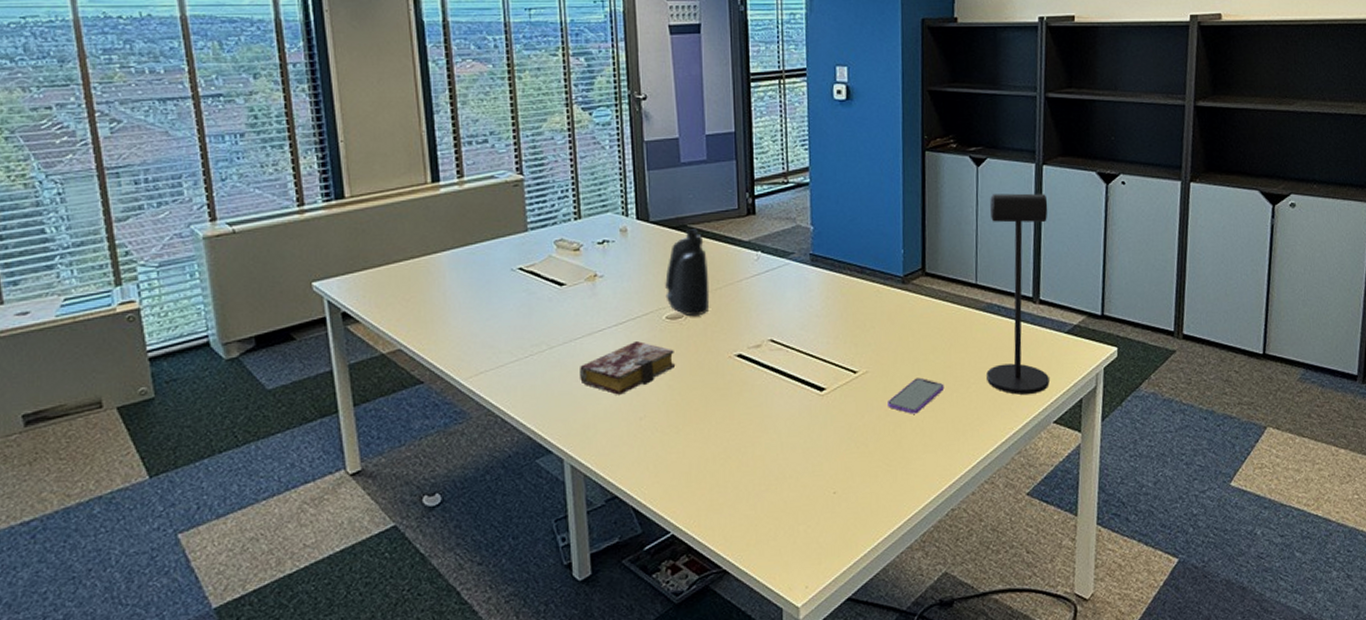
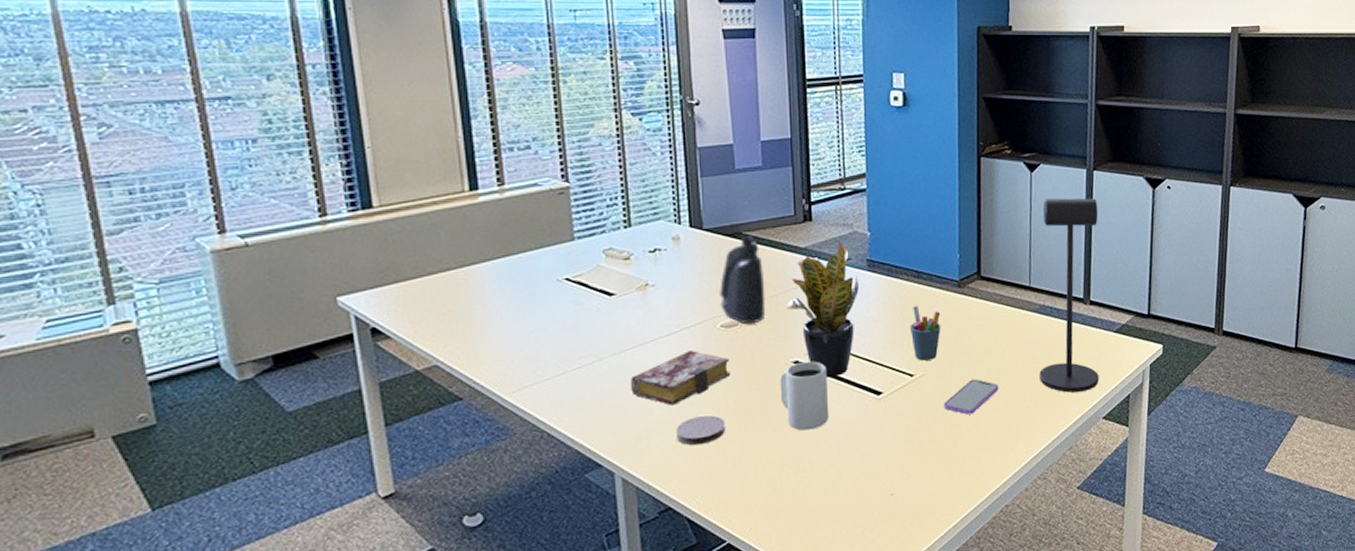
coaster: none [622,406,670,436] -> present [675,415,725,446]
mug: none [723,354,771,425] -> present [780,361,828,431]
potted plant: none [729,234,802,371] -> present [785,240,859,377]
pen holder: none [853,301,885,357] -> present [909,306,941,361]

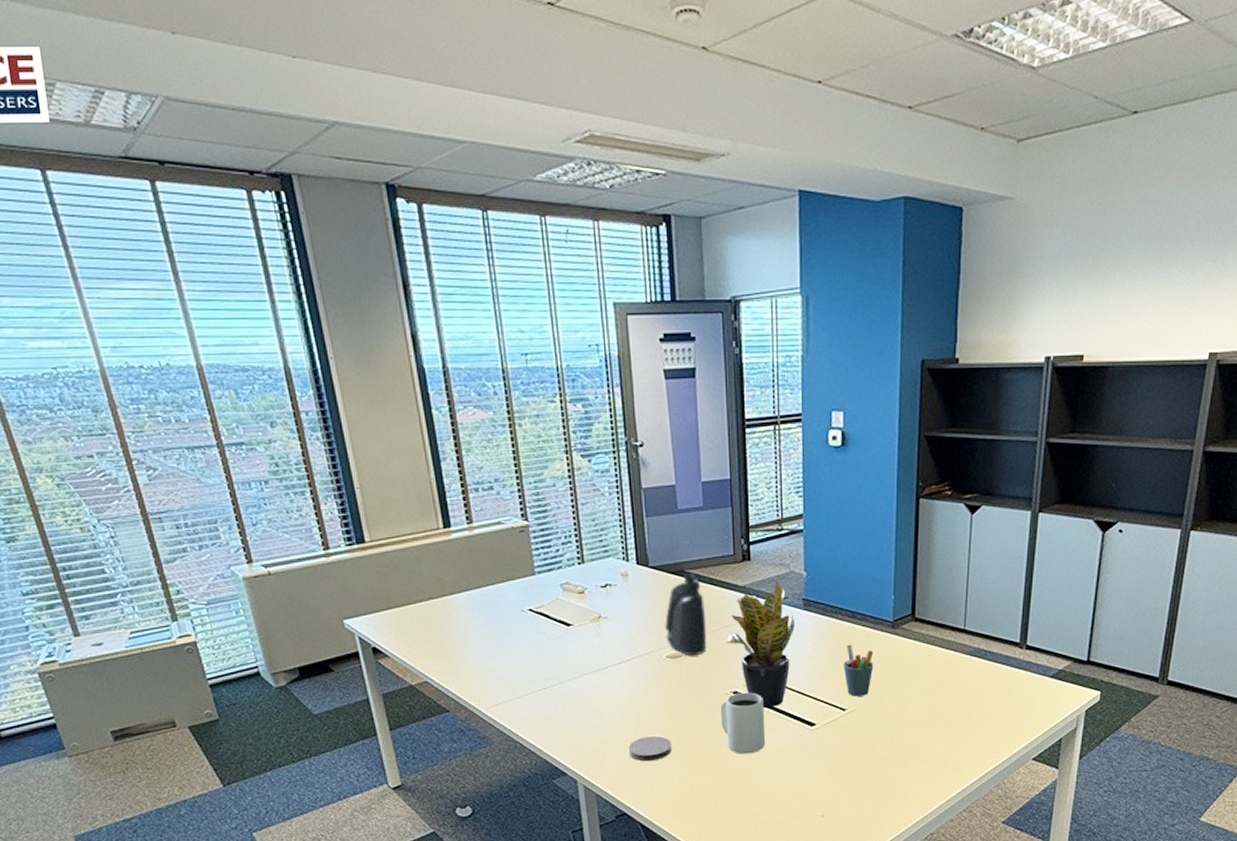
book: present [630,350,730,406] -> none [588,678,675,726]
smartphone: present [944,379,999,415] -> none [874,716,929,749]
desk lamp: present [1039,198,1099,393] -> none [970,541,1041,733]

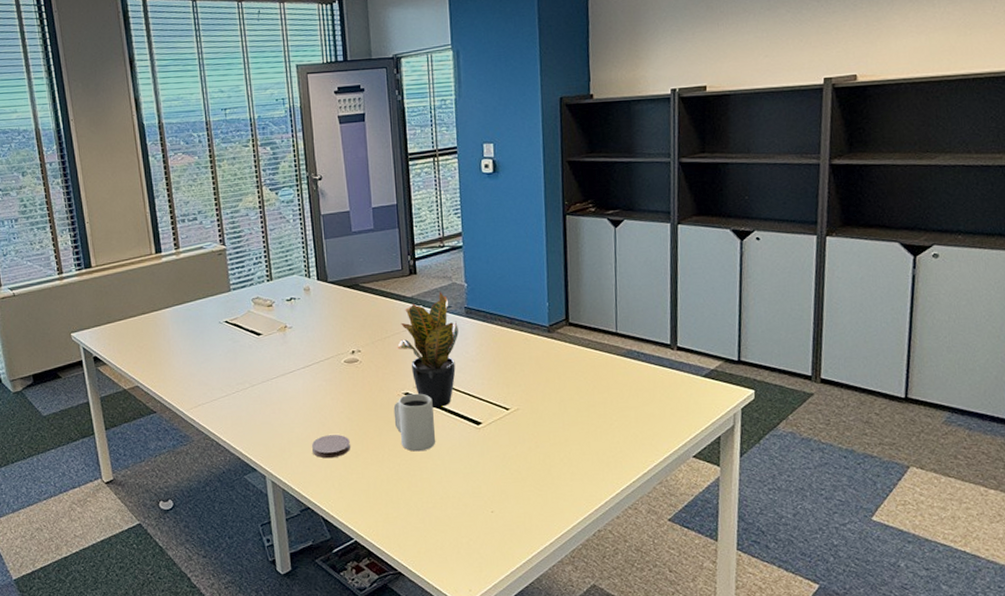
water bottle: present [665,574,707,656] -> none [342,287,380,361]
pen holder: present [843,644,874,696] -> none [504,348,533,397]

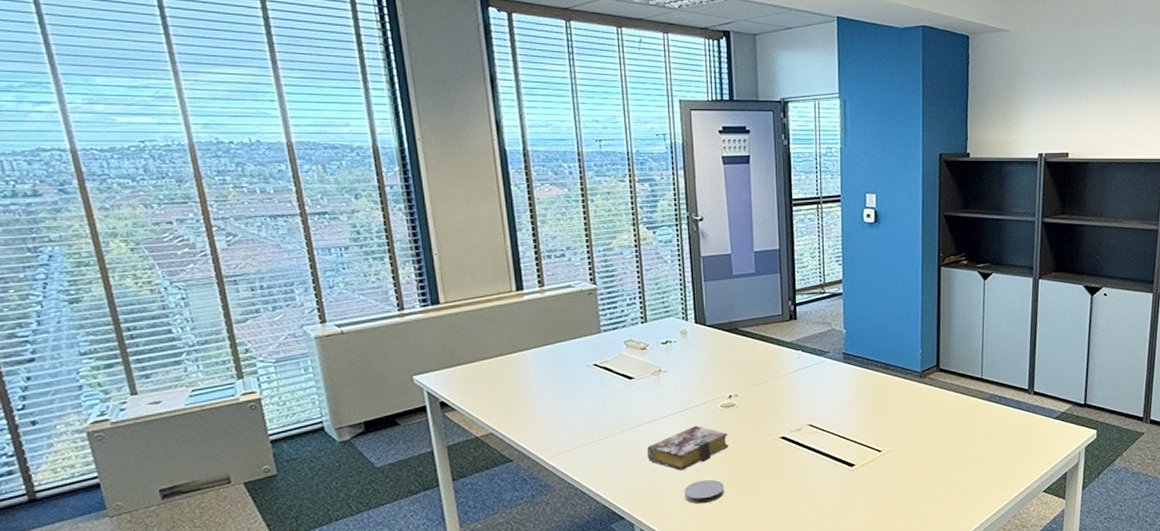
book: none [275,381,353,425] -> present [646,426,728,471]
mug: present [393,393,435,452] -> none [769,437,809,495]
potted plant: present [396,291,458,407] -> none [774,336,836,451]

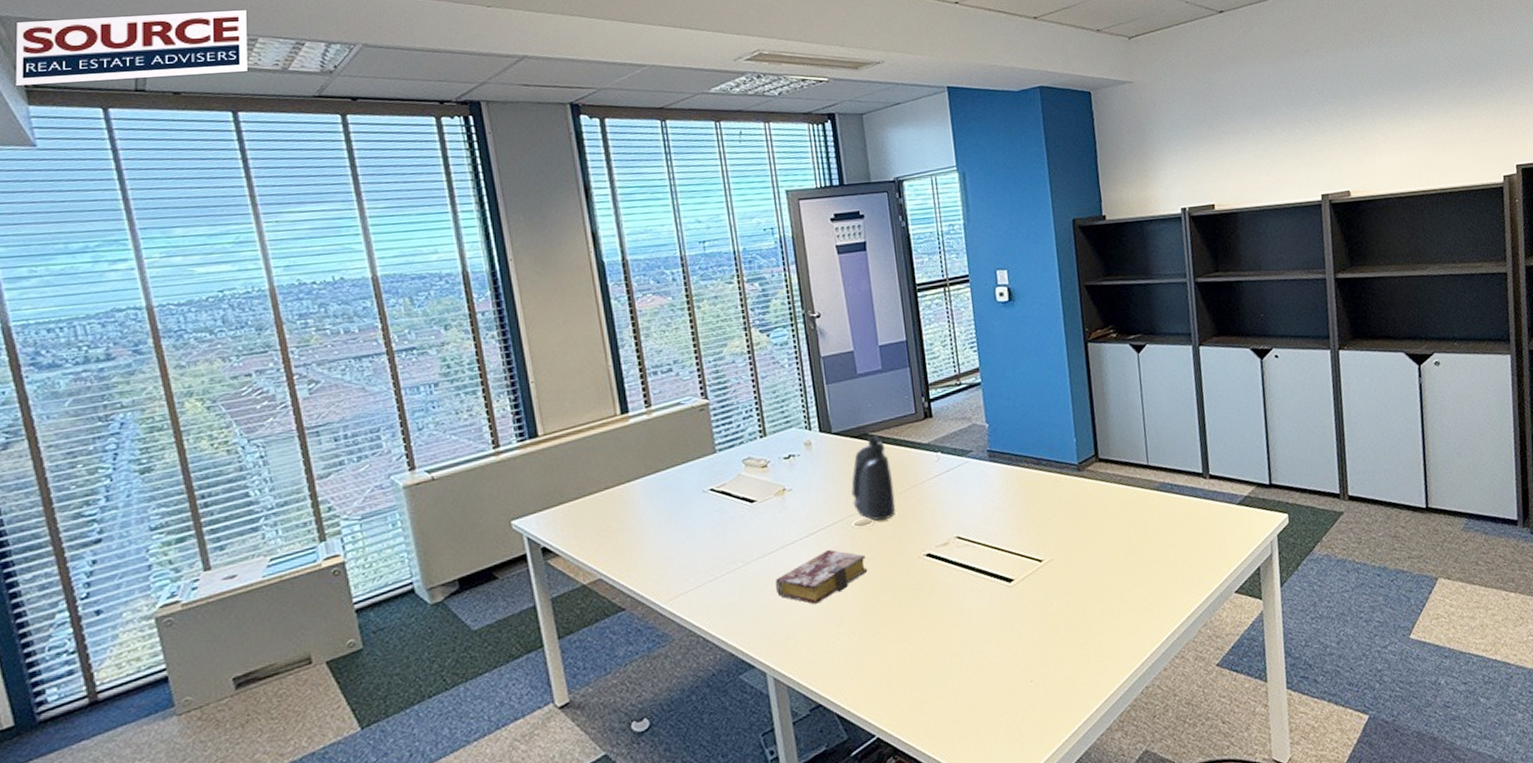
coaster: present [683,479,724,504] -> none [820,611,867,643]
water bottle: none [720,331,758,405] -> present [851,436,896,521]

